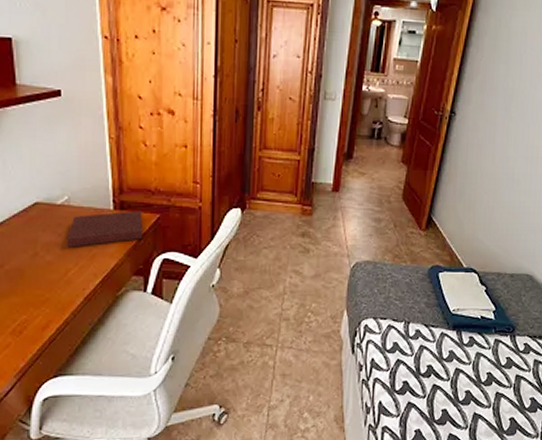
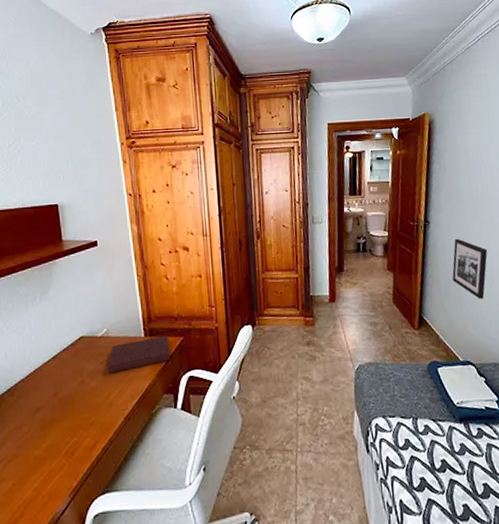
picture frame: none [469,135,513,204] -> present [452,238,488,299]

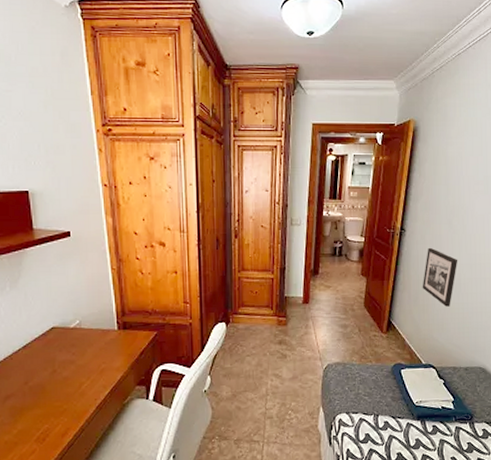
notebook: present [107,335,171,374] -> none [79,329,144,364]

